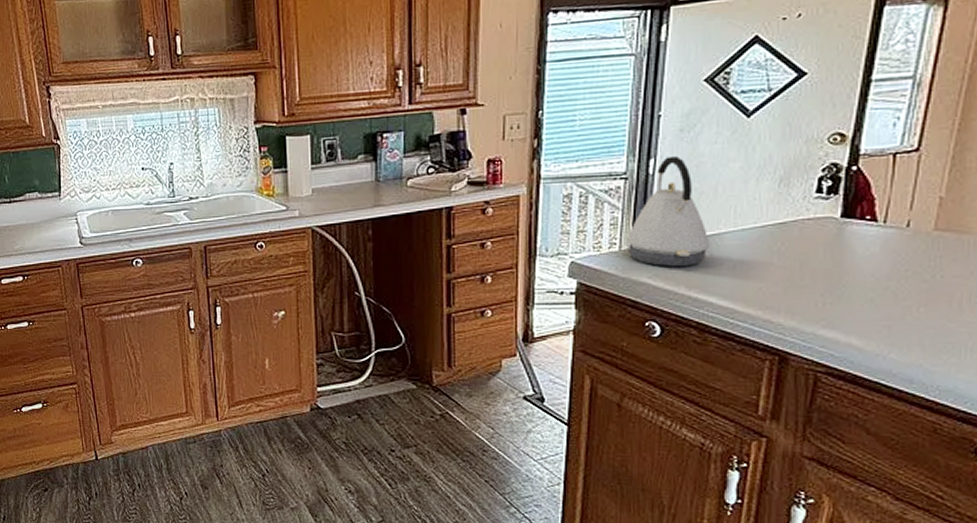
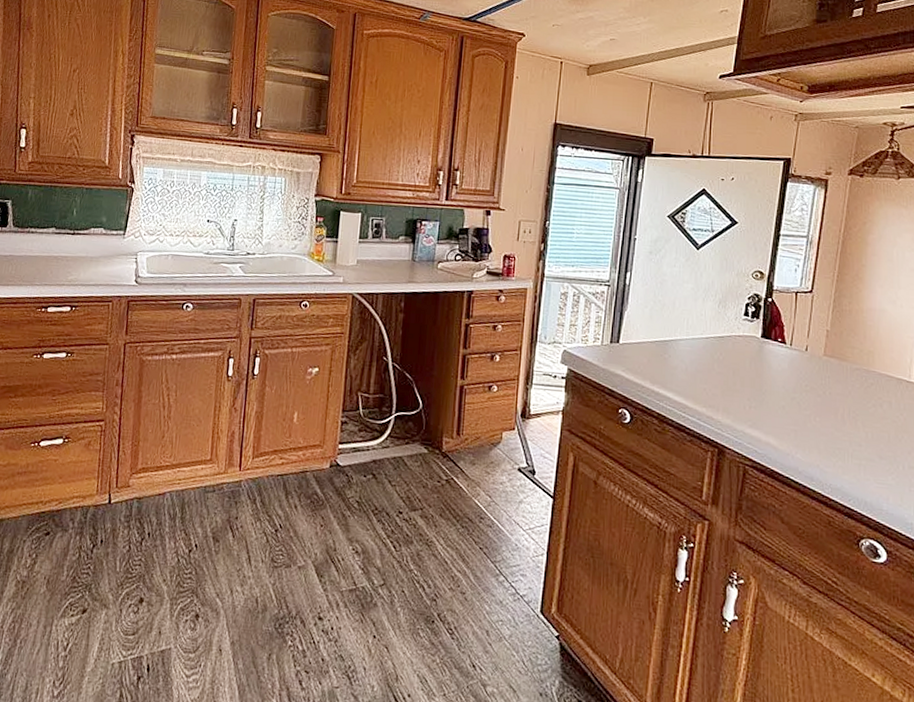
kettle: present [627,156,709,267] -> none [607,272,669,365]

